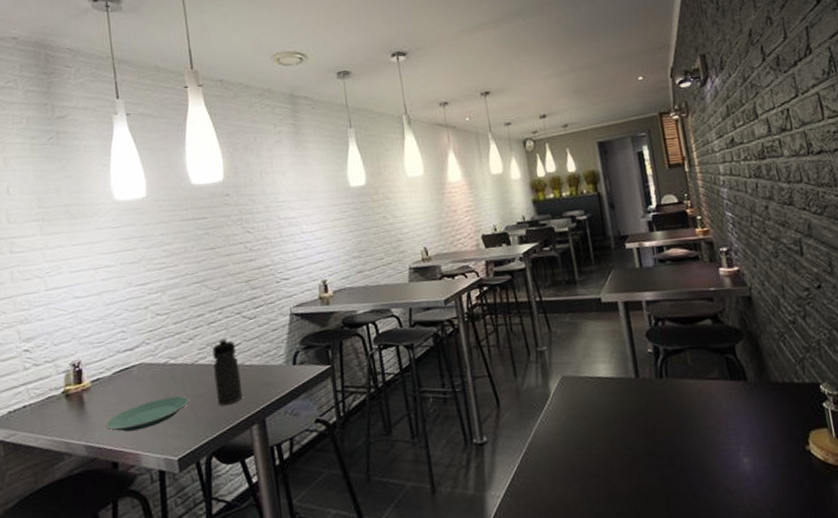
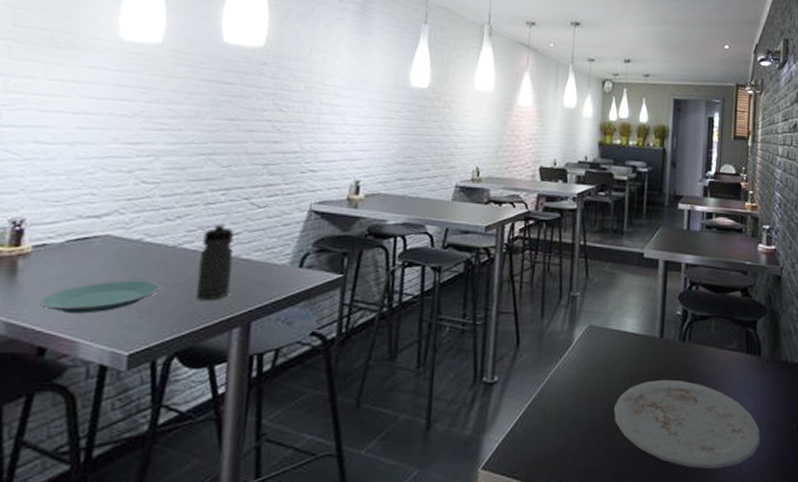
plate: none [604,416,766,502] -> present [614,379,760,468]

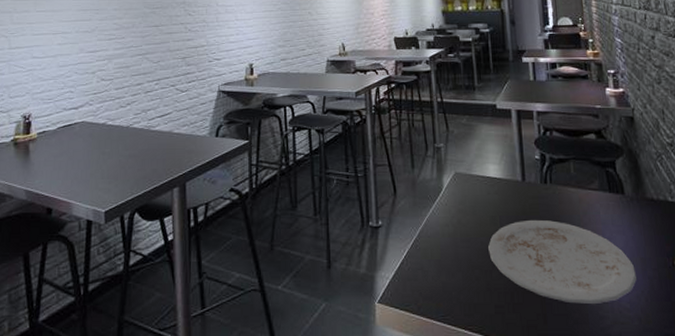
plate: present [38,280,161,314] -> none [44,154,121,181]
water bottle: present [196,223,234,301] -> none [145,107,169,168]

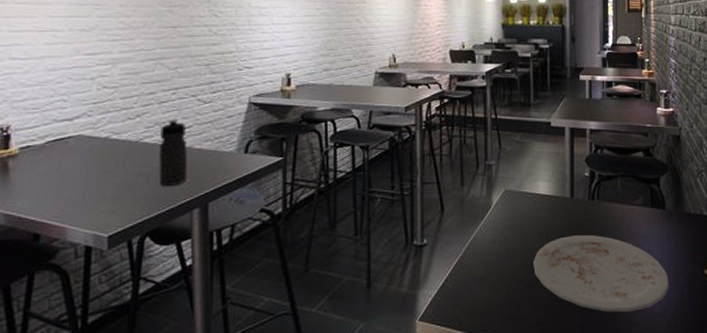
water bottle: none [145,107,169,168] -> present [159,119,188,187]

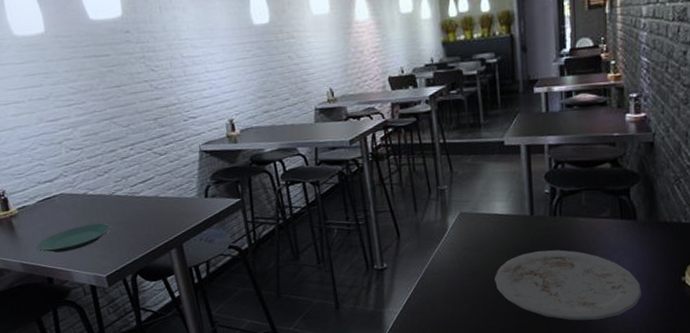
plate: none [29,172,129,203] -> present [36,223,111,253]
water bottle: present [159,119,188,187] -> none [127,172,160,233]

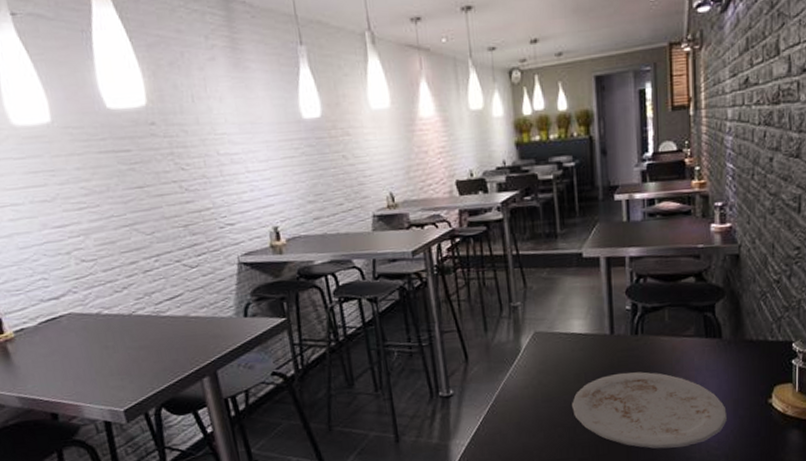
plate: present [36,223,111,253] -> none [37,347,131,383]

